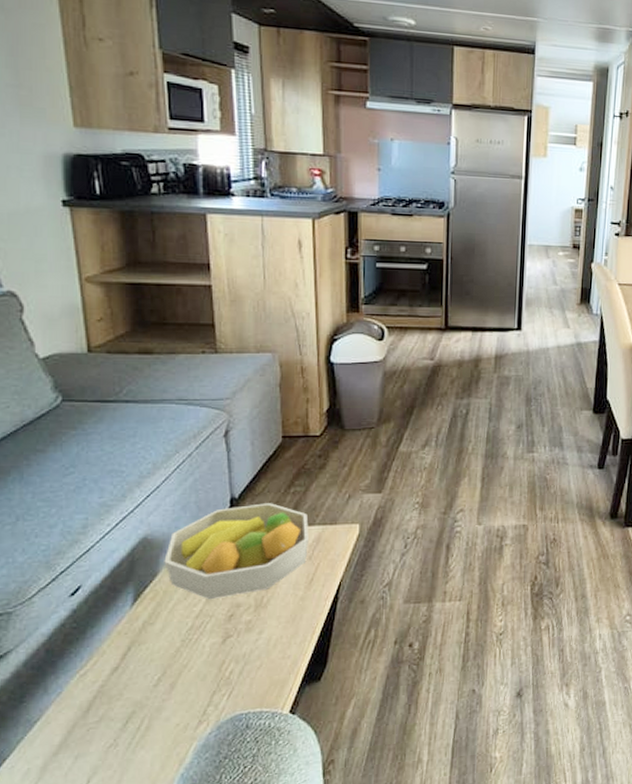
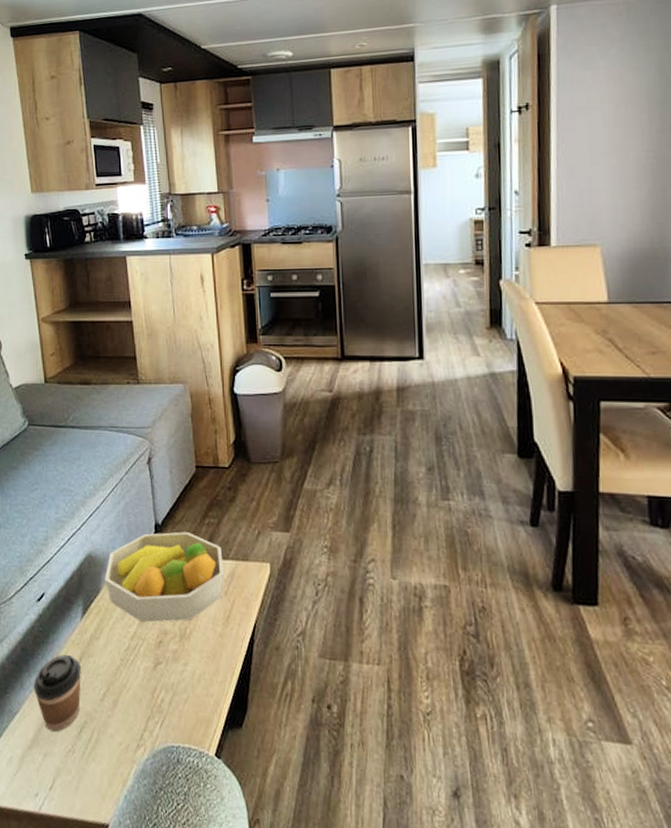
coffee cup: none [63,647,129,730] -> present [34,654,81,732]

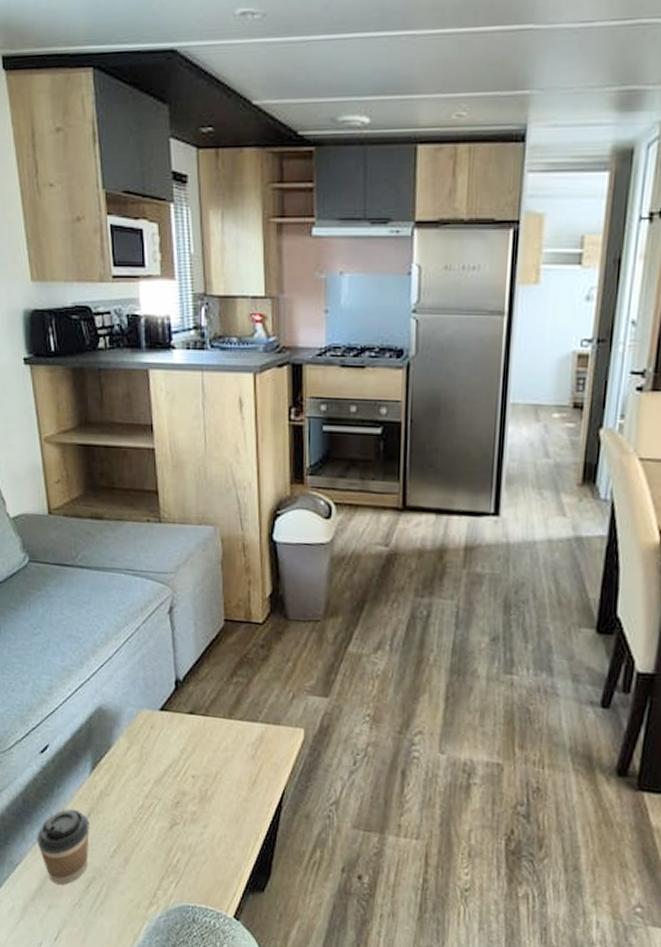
fruit bowl: present [105,532,224,623] -> none [117,689,251,783]

